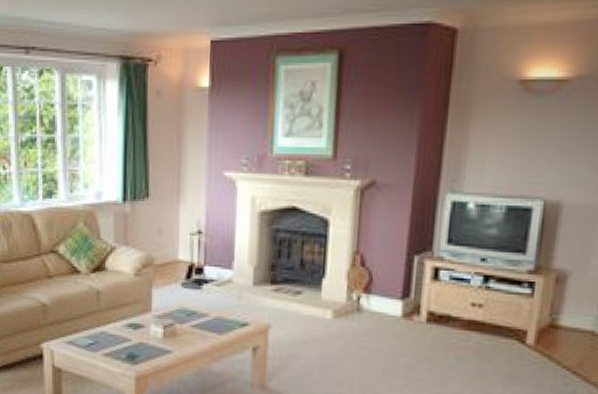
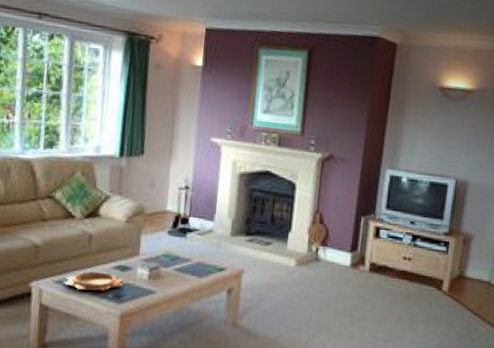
decorative bowl: none [74,330,136,353] -> present [63,271,123,292]

